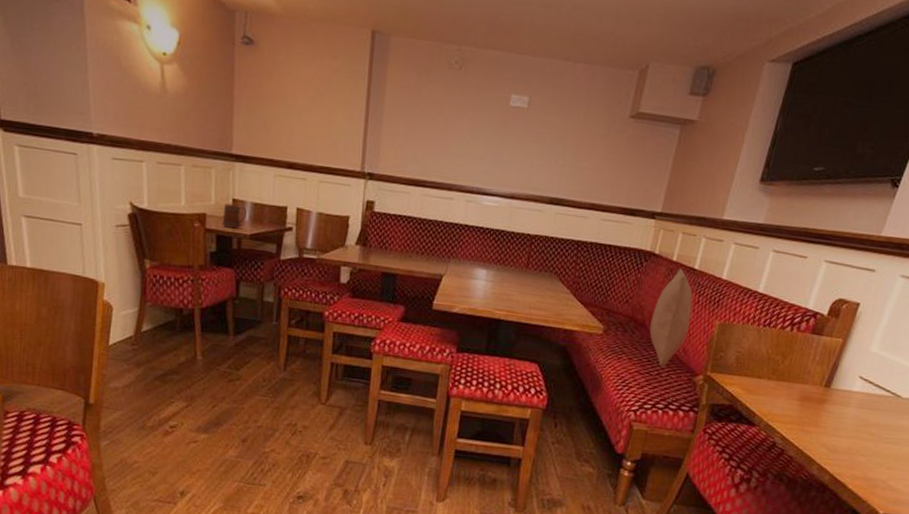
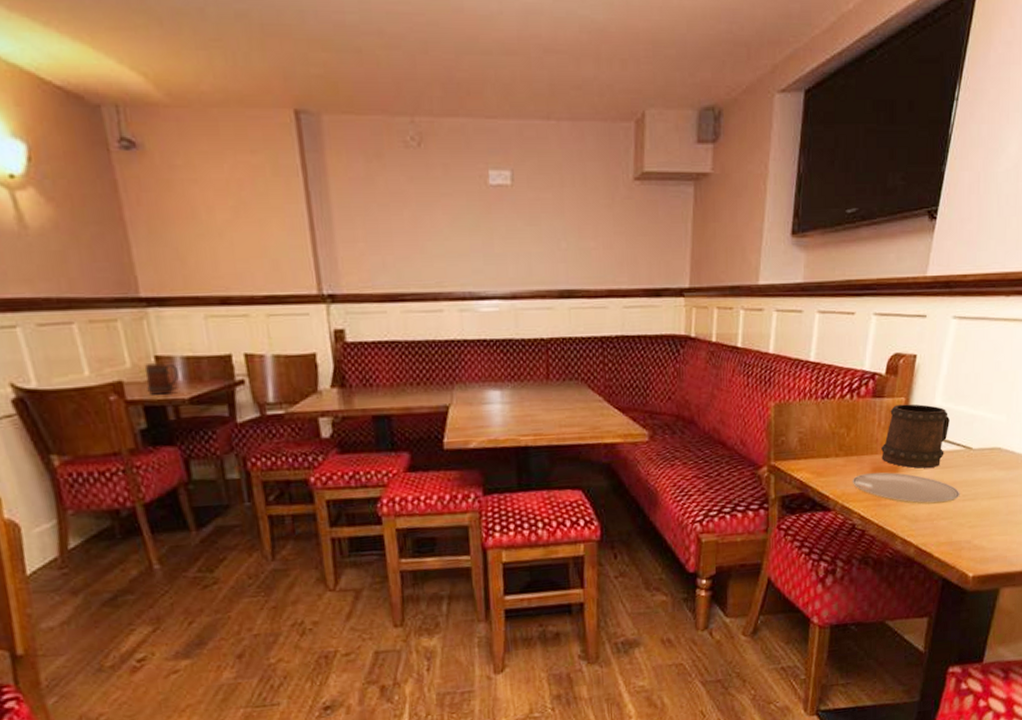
pillow: present [649,268,693,368] -> none [700,349,743,466]
plate: none [779,399,883,442] -> present [852,472,960,505]
beer mug: none [811,344,883,407] -> present [881,404,950,468]

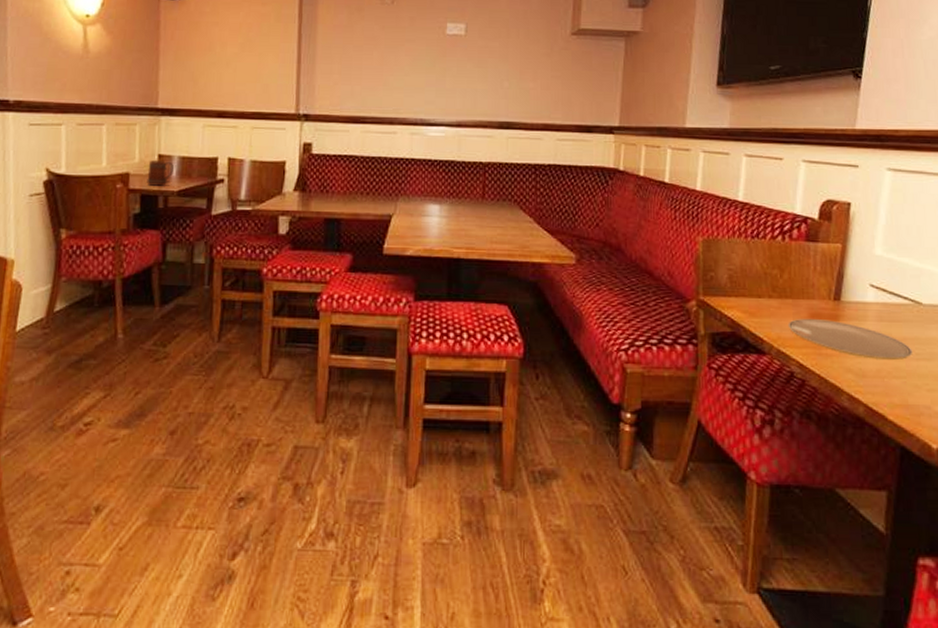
beer mug: present [881,404,950,468] -> none [818,250,893,319]

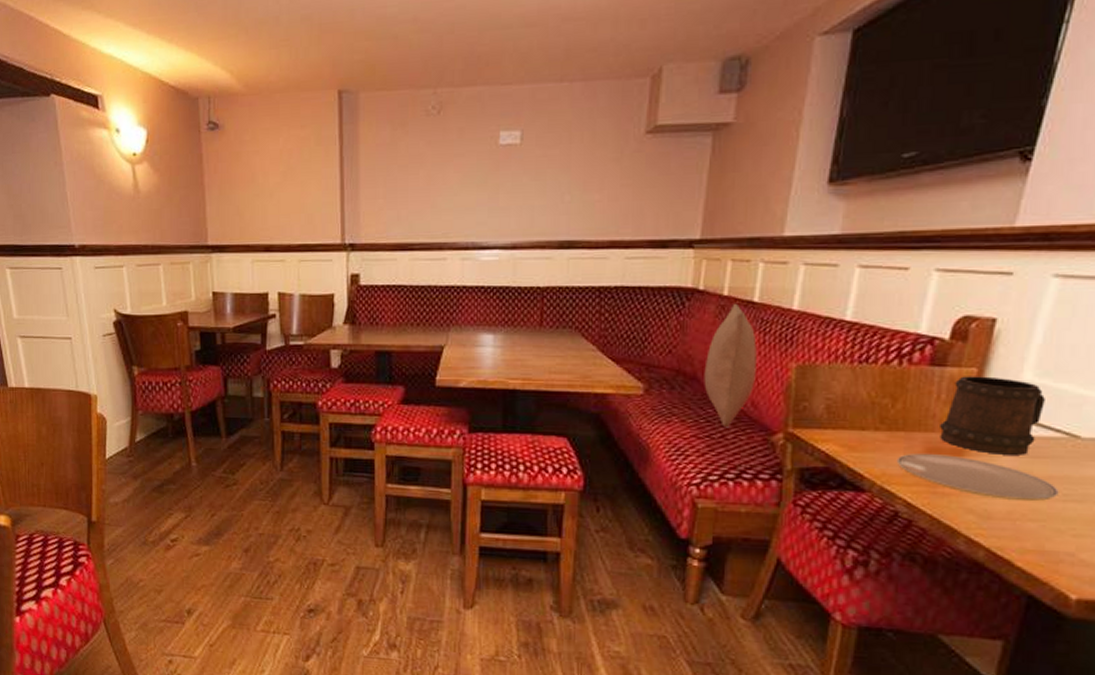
beer mug: present [147,160,174,186] -> none [204,298,227,323]
pillow: none [627,183,670,296] -> present [704,303,757,428]
beer mug: none [818,250,893,319] -> present [940,376,1045,455]

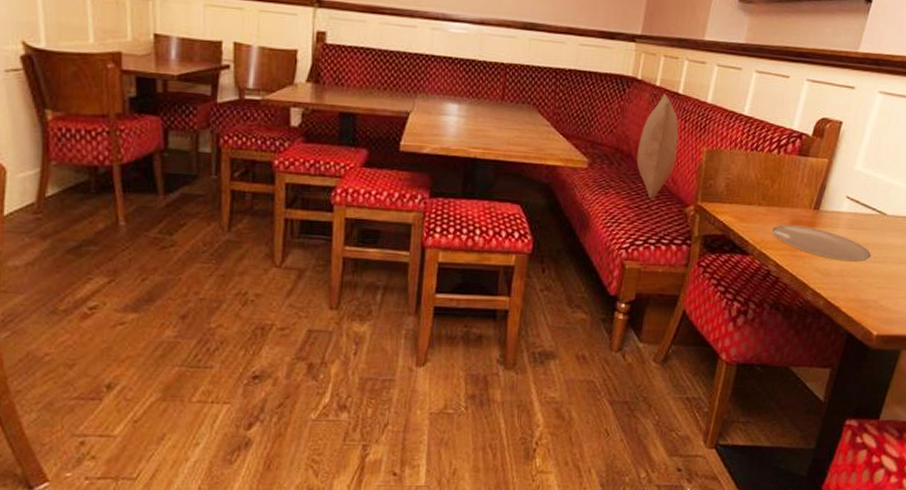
beer mug: present [940,376,1045,455] -> none [801,165,868,227]

